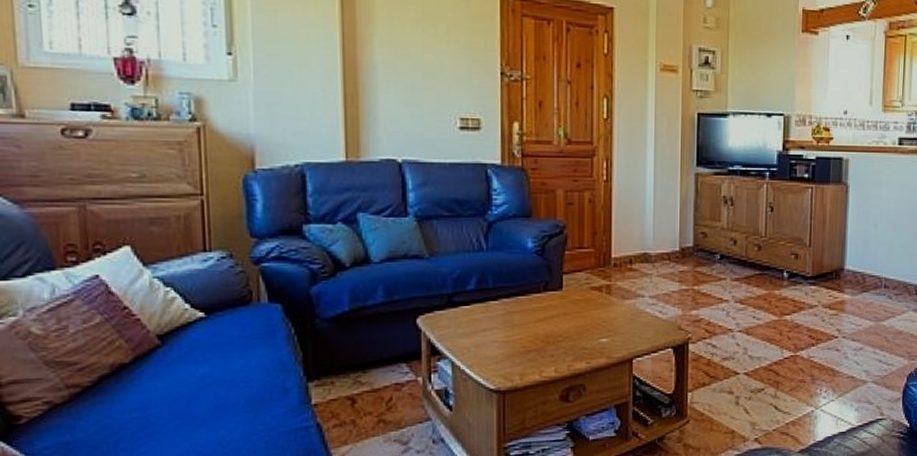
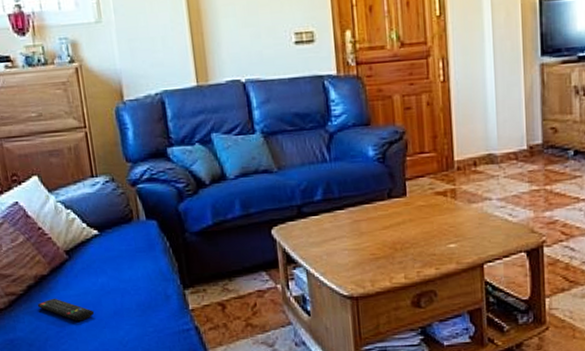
remote control: none [110,391,189,419] -> present [37,298,95,322]

